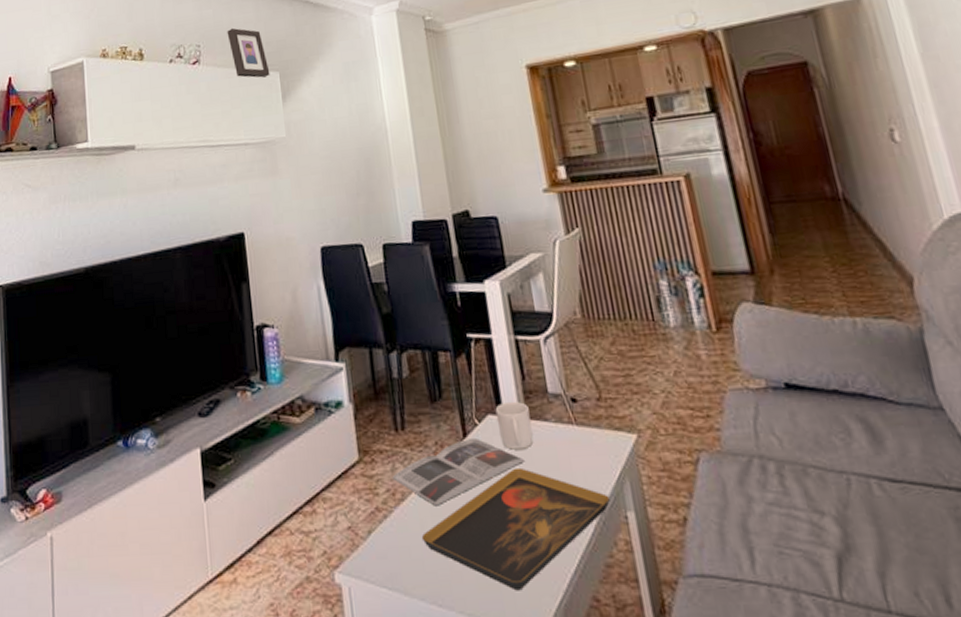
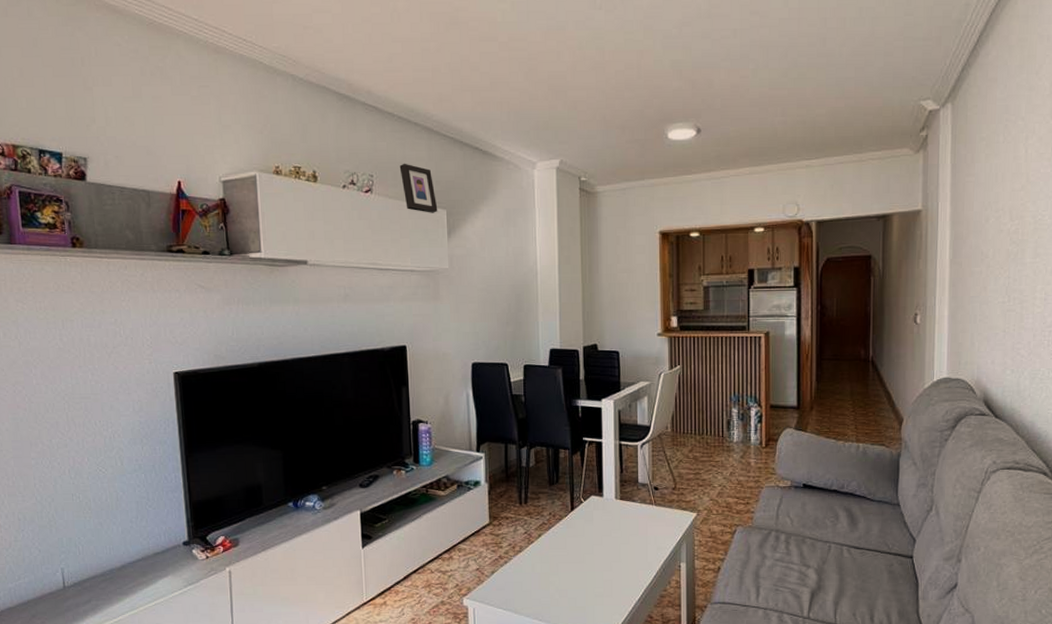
magazine: present [392,437,524,506] -> none [513,511,614,556]
decorative tray: present [421,467,610,591] -> none [531,532,670,611]
mug: present [495,401,533,450] -> none [597,487,623,520]

